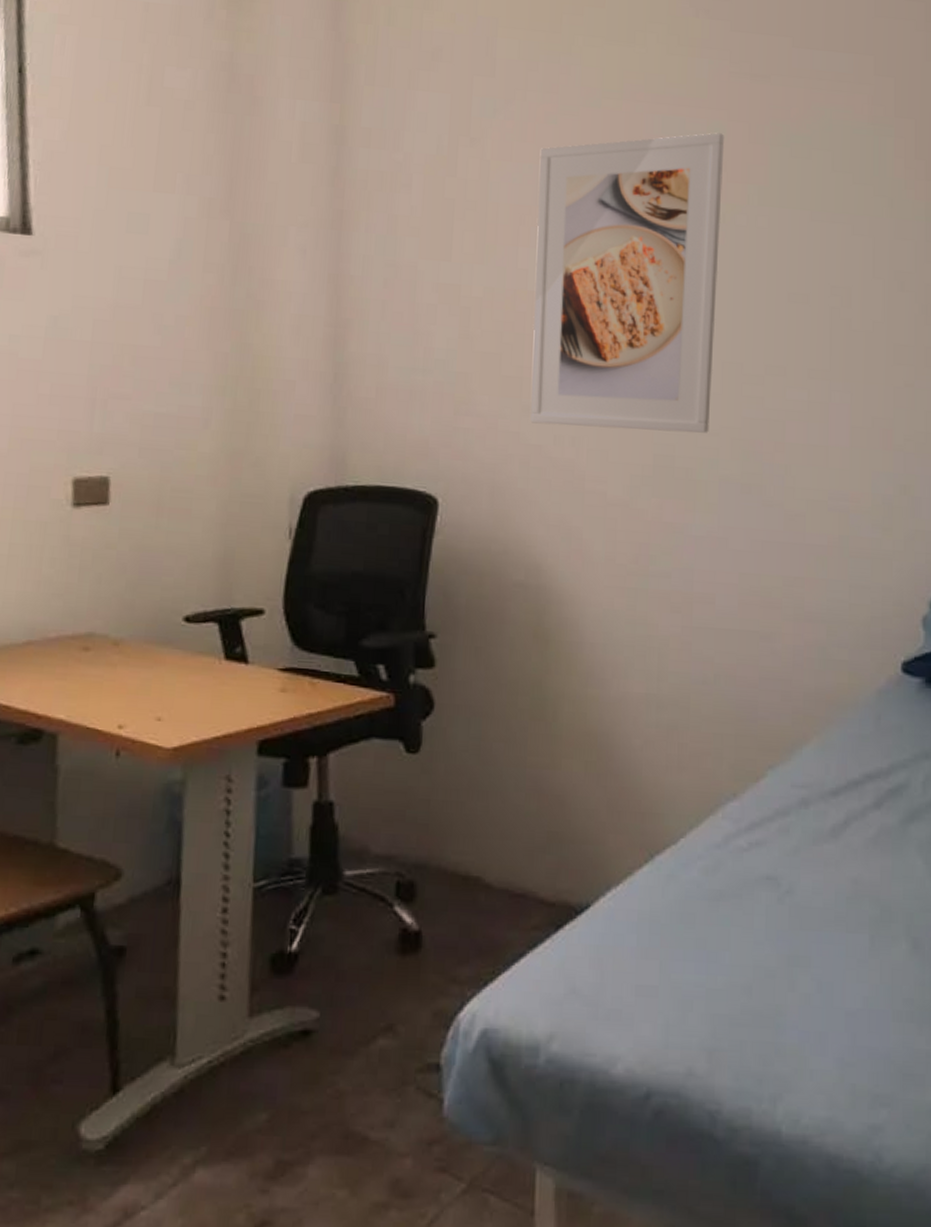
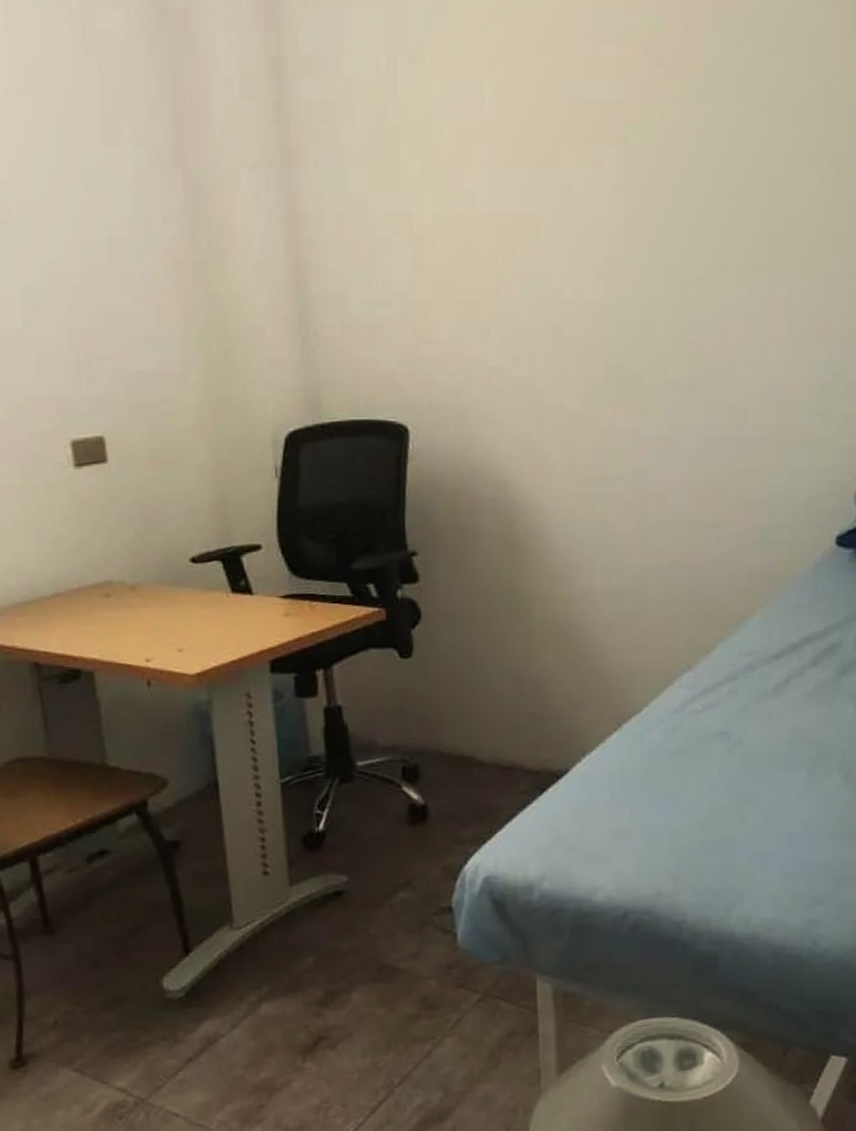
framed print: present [530,133,725,433] -> none [478,25,661,346]

